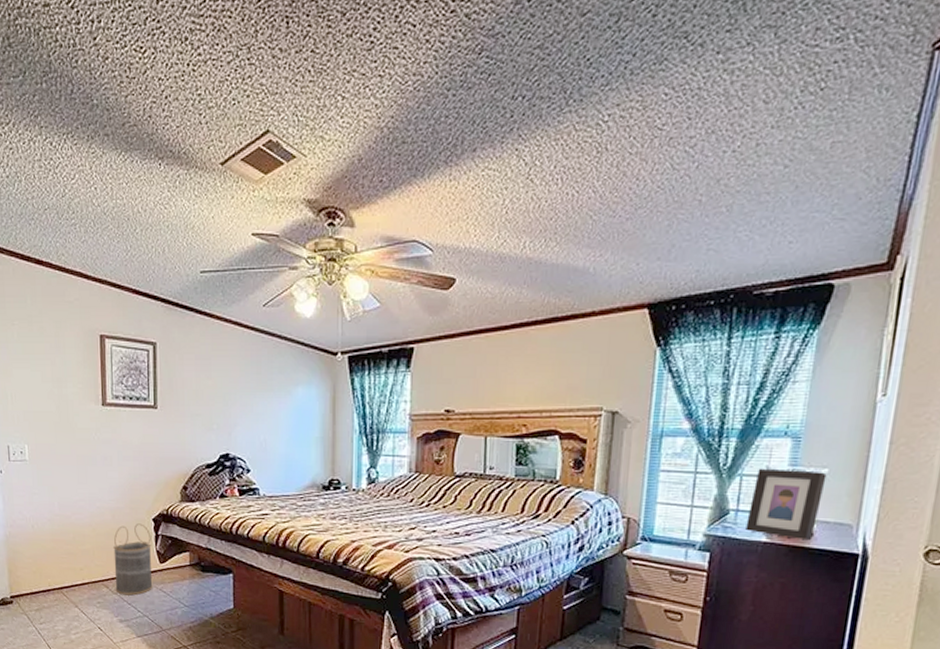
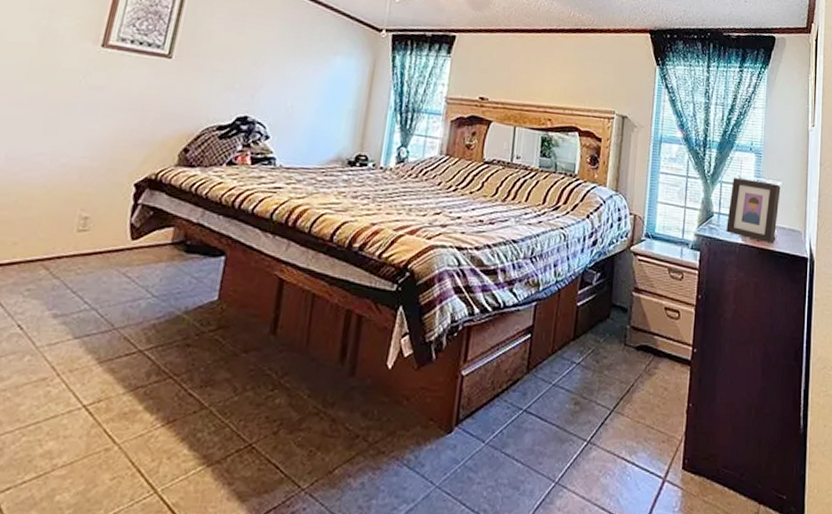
basket: present [113,523,153,596] -> none [58,188,128,281]

